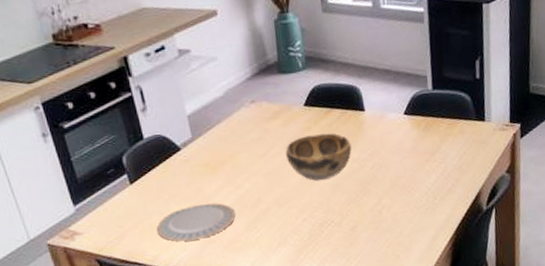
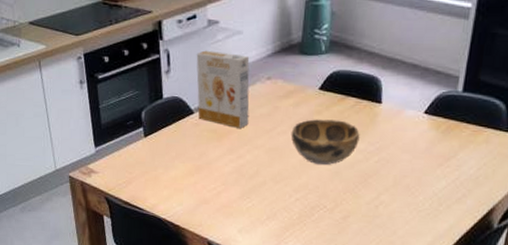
plate: present [156,203,236,242] -> none [159,166,232,198]
cereal box: none [172,81,241,158] -> present [196,50,250,128]

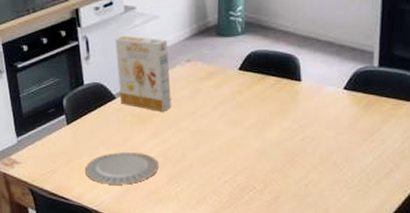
plate: none [159,166,232,198] -> present [84,153,159,185]
decorative bowl: present [290,119,360,166] -> none [214,99,283,146]

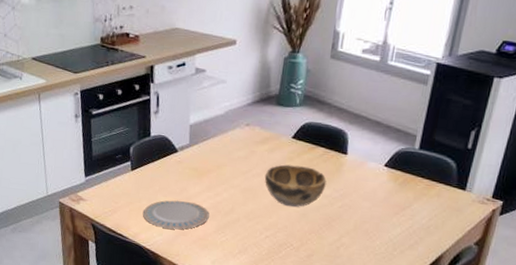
cereal box: present [115,35,171,111] -> none [181,95,231,168]
decorative bowl: none [214,99,283,146] -> present [264,164,327,208]

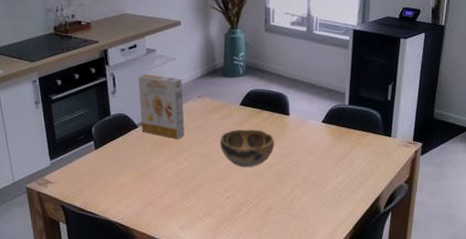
plate: present [142,200,209,230] -> none [110,174,173,201]
cereal box: none [181,95,231,168] -> present [138,74,185,139]

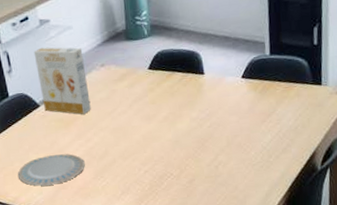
plate: none [110,174,173,201] -> present [17,153,85,186]
decorative bowl: present [219,129,274,168] -> none [130,94,191,137]

